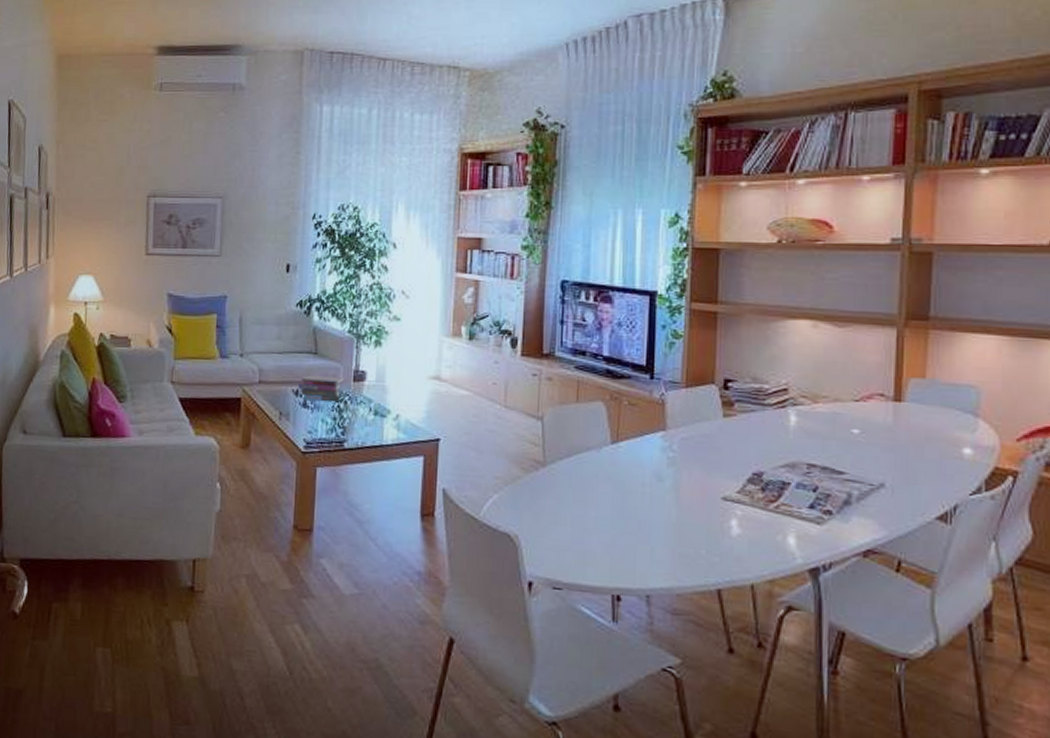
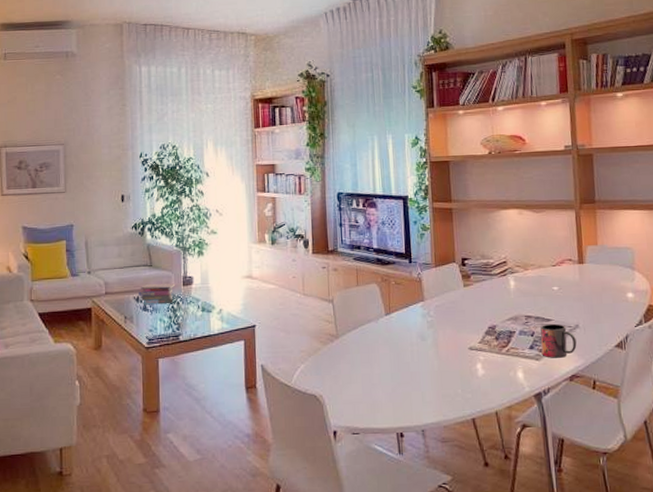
mug: none [825,477,879,525] -> present [540,323,577,358]

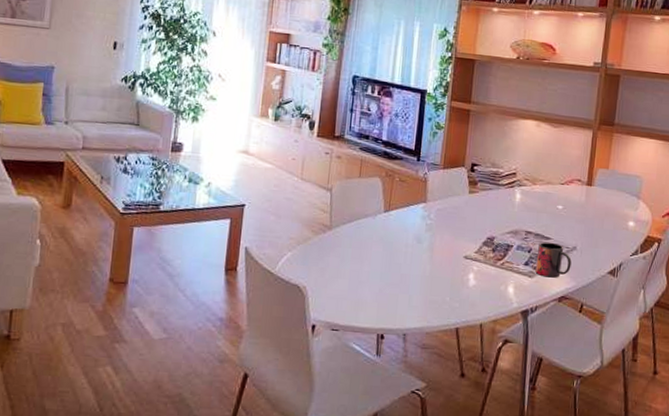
books: present [139,283,176,305] -> none [120,144,163,170]

